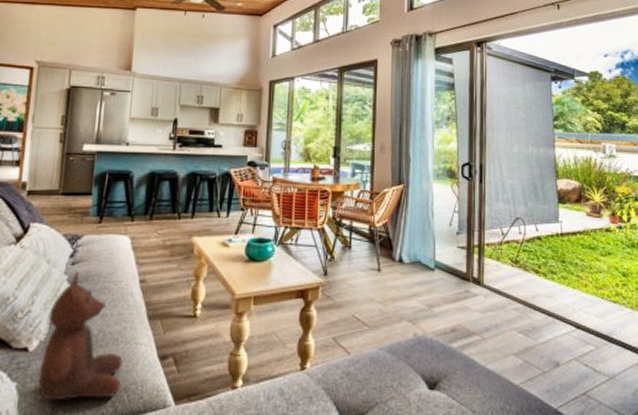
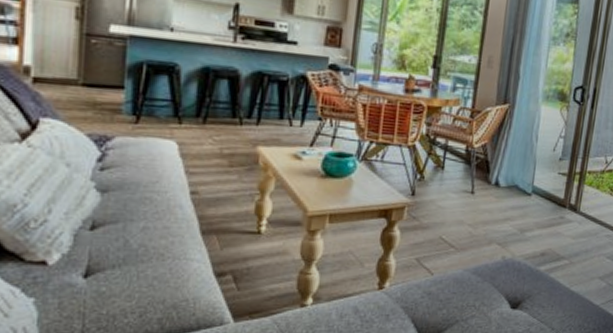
stuffed bear: present [38,271,123,401] -> none [62,178,170,318]

